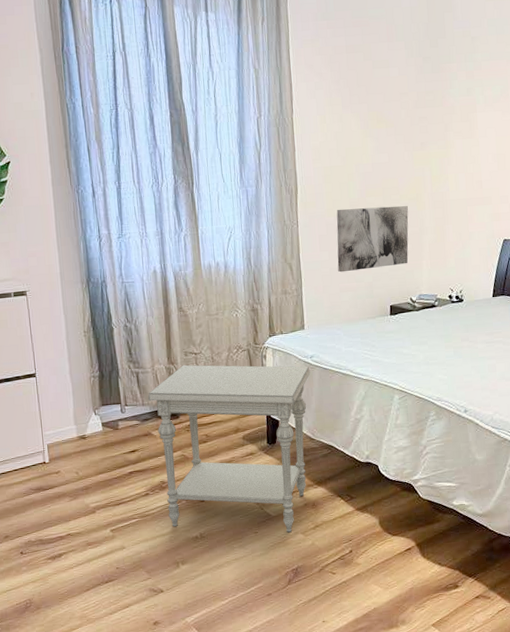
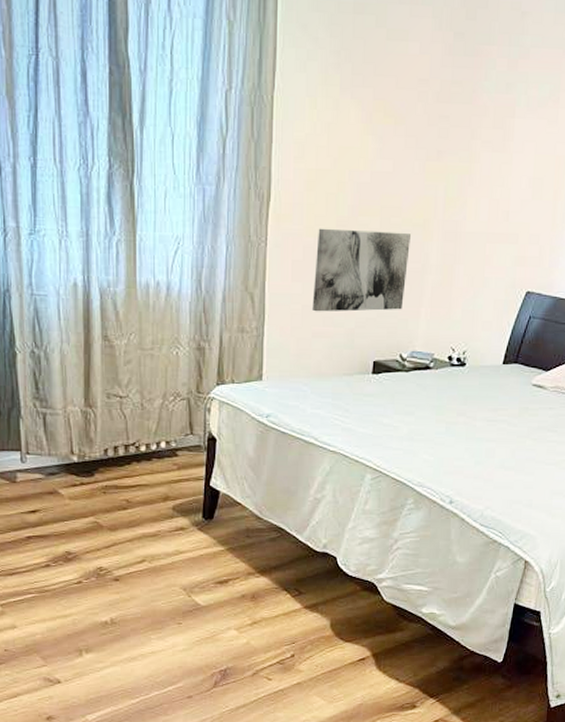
side table: present [147,364,311,533] -> none [56,410,265,627]

